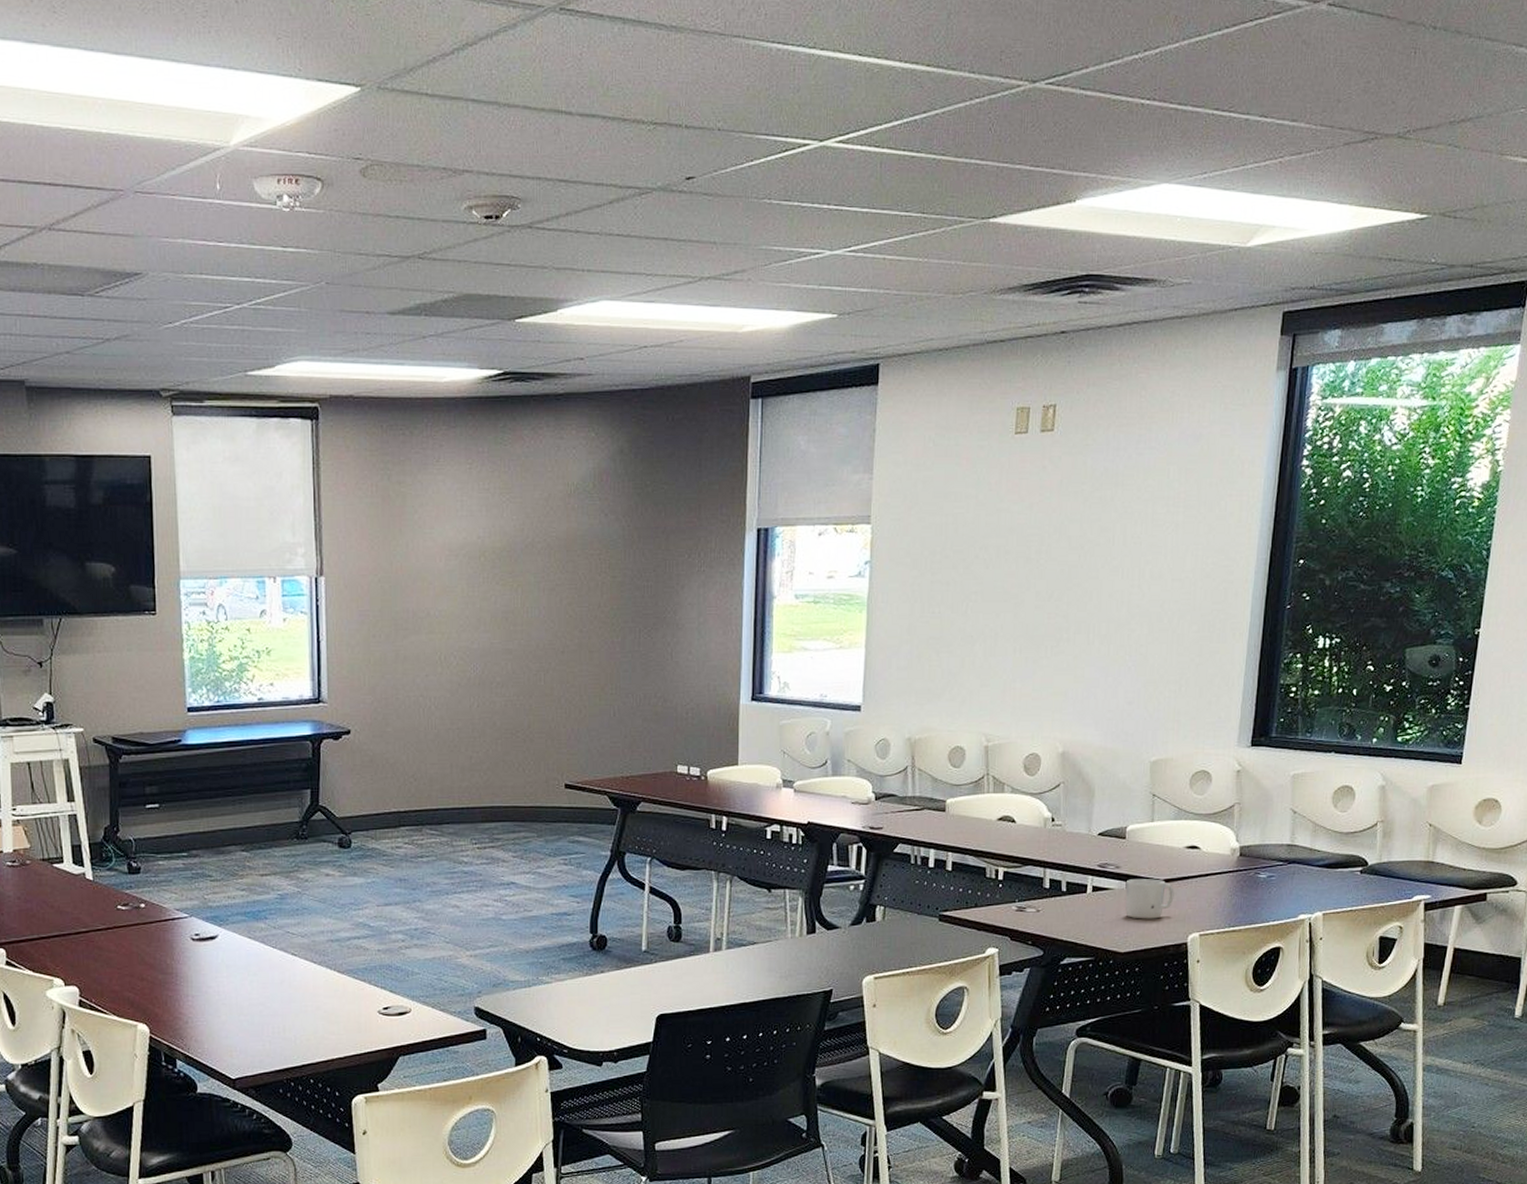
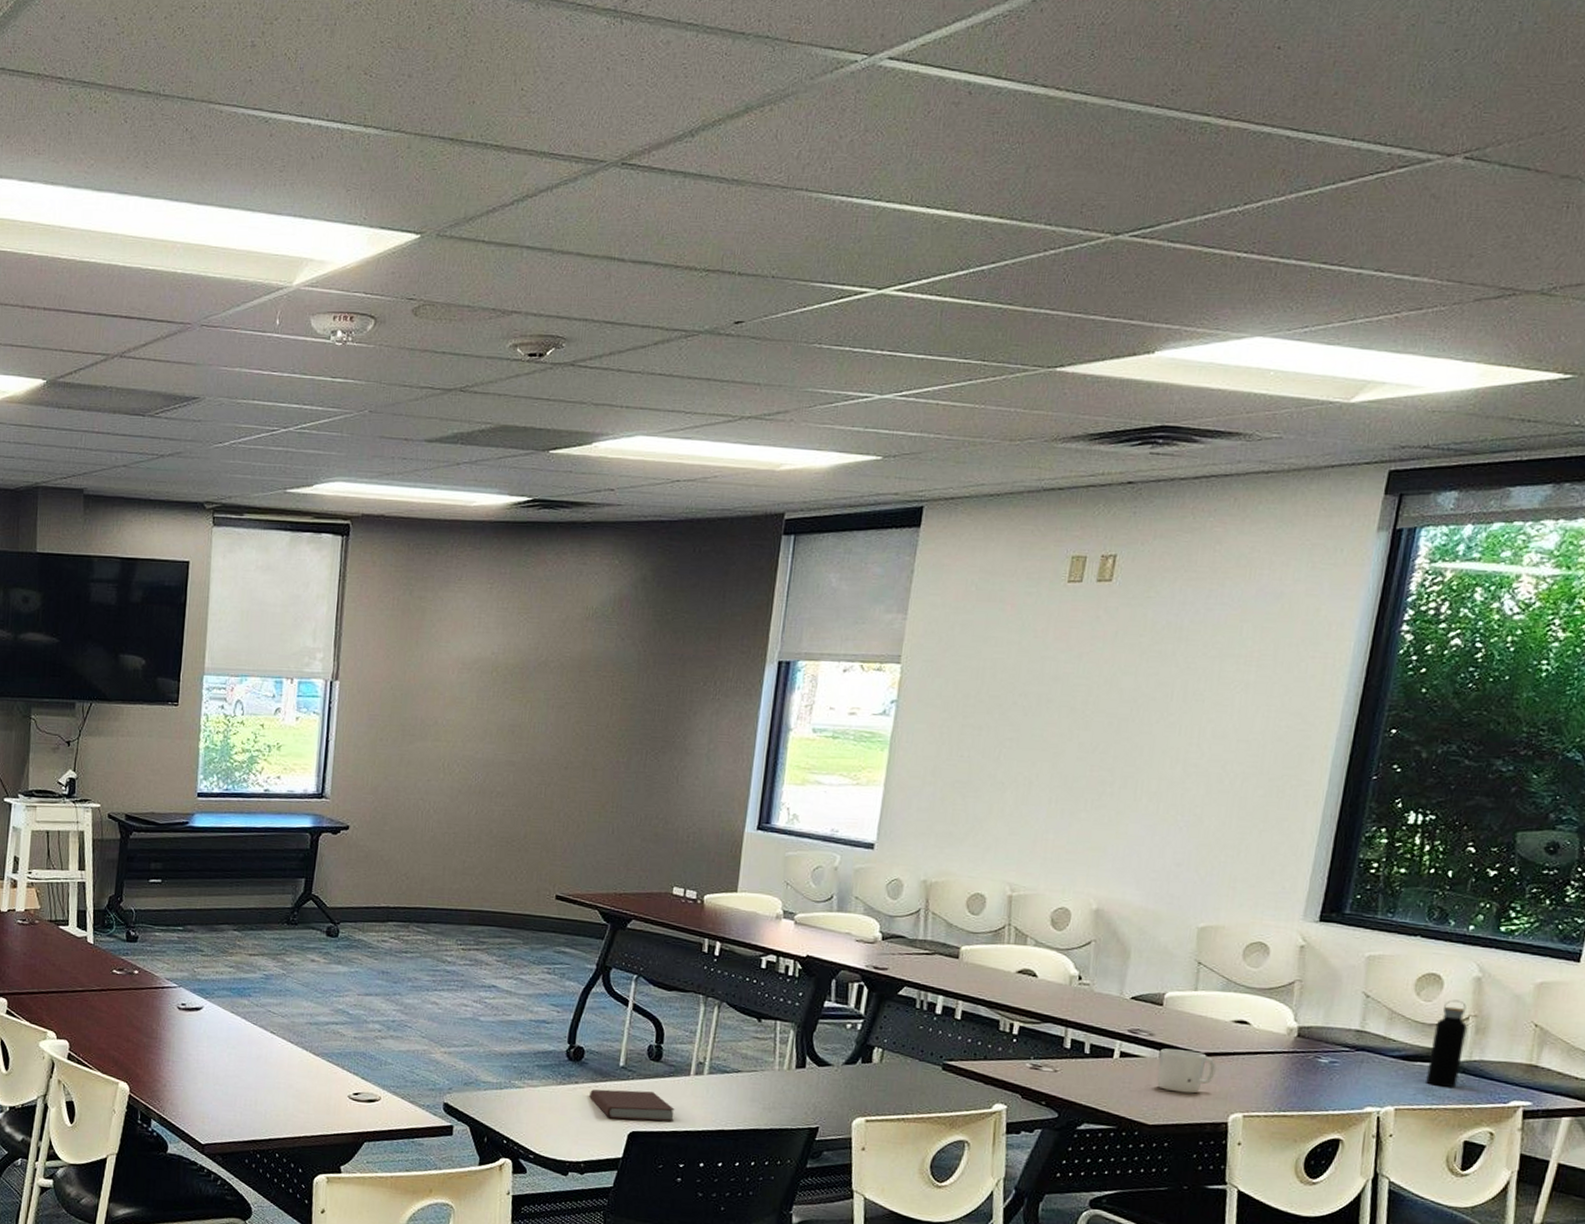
book: none [616,973,698,1004] -> present [589,1089,675,1122]
water bottle: none [1346,808,1376,889] -> present [1426,999,1467,1087]

